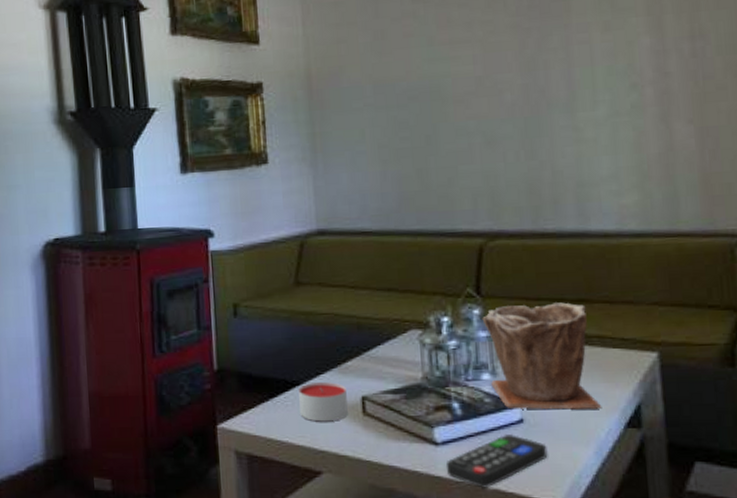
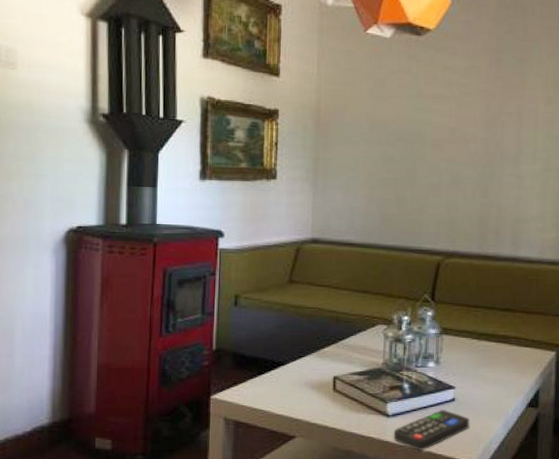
candle: present [298,382,348,422] -> none [282,364,322,396]
plant pot: present [482,302,602,409] -> none [433,310,513,392]

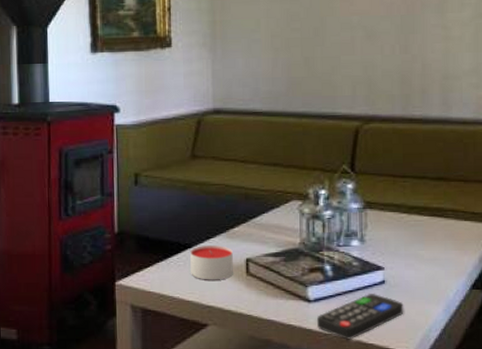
candle: none [282,364,322,396] -> present [190,245,233,280]

